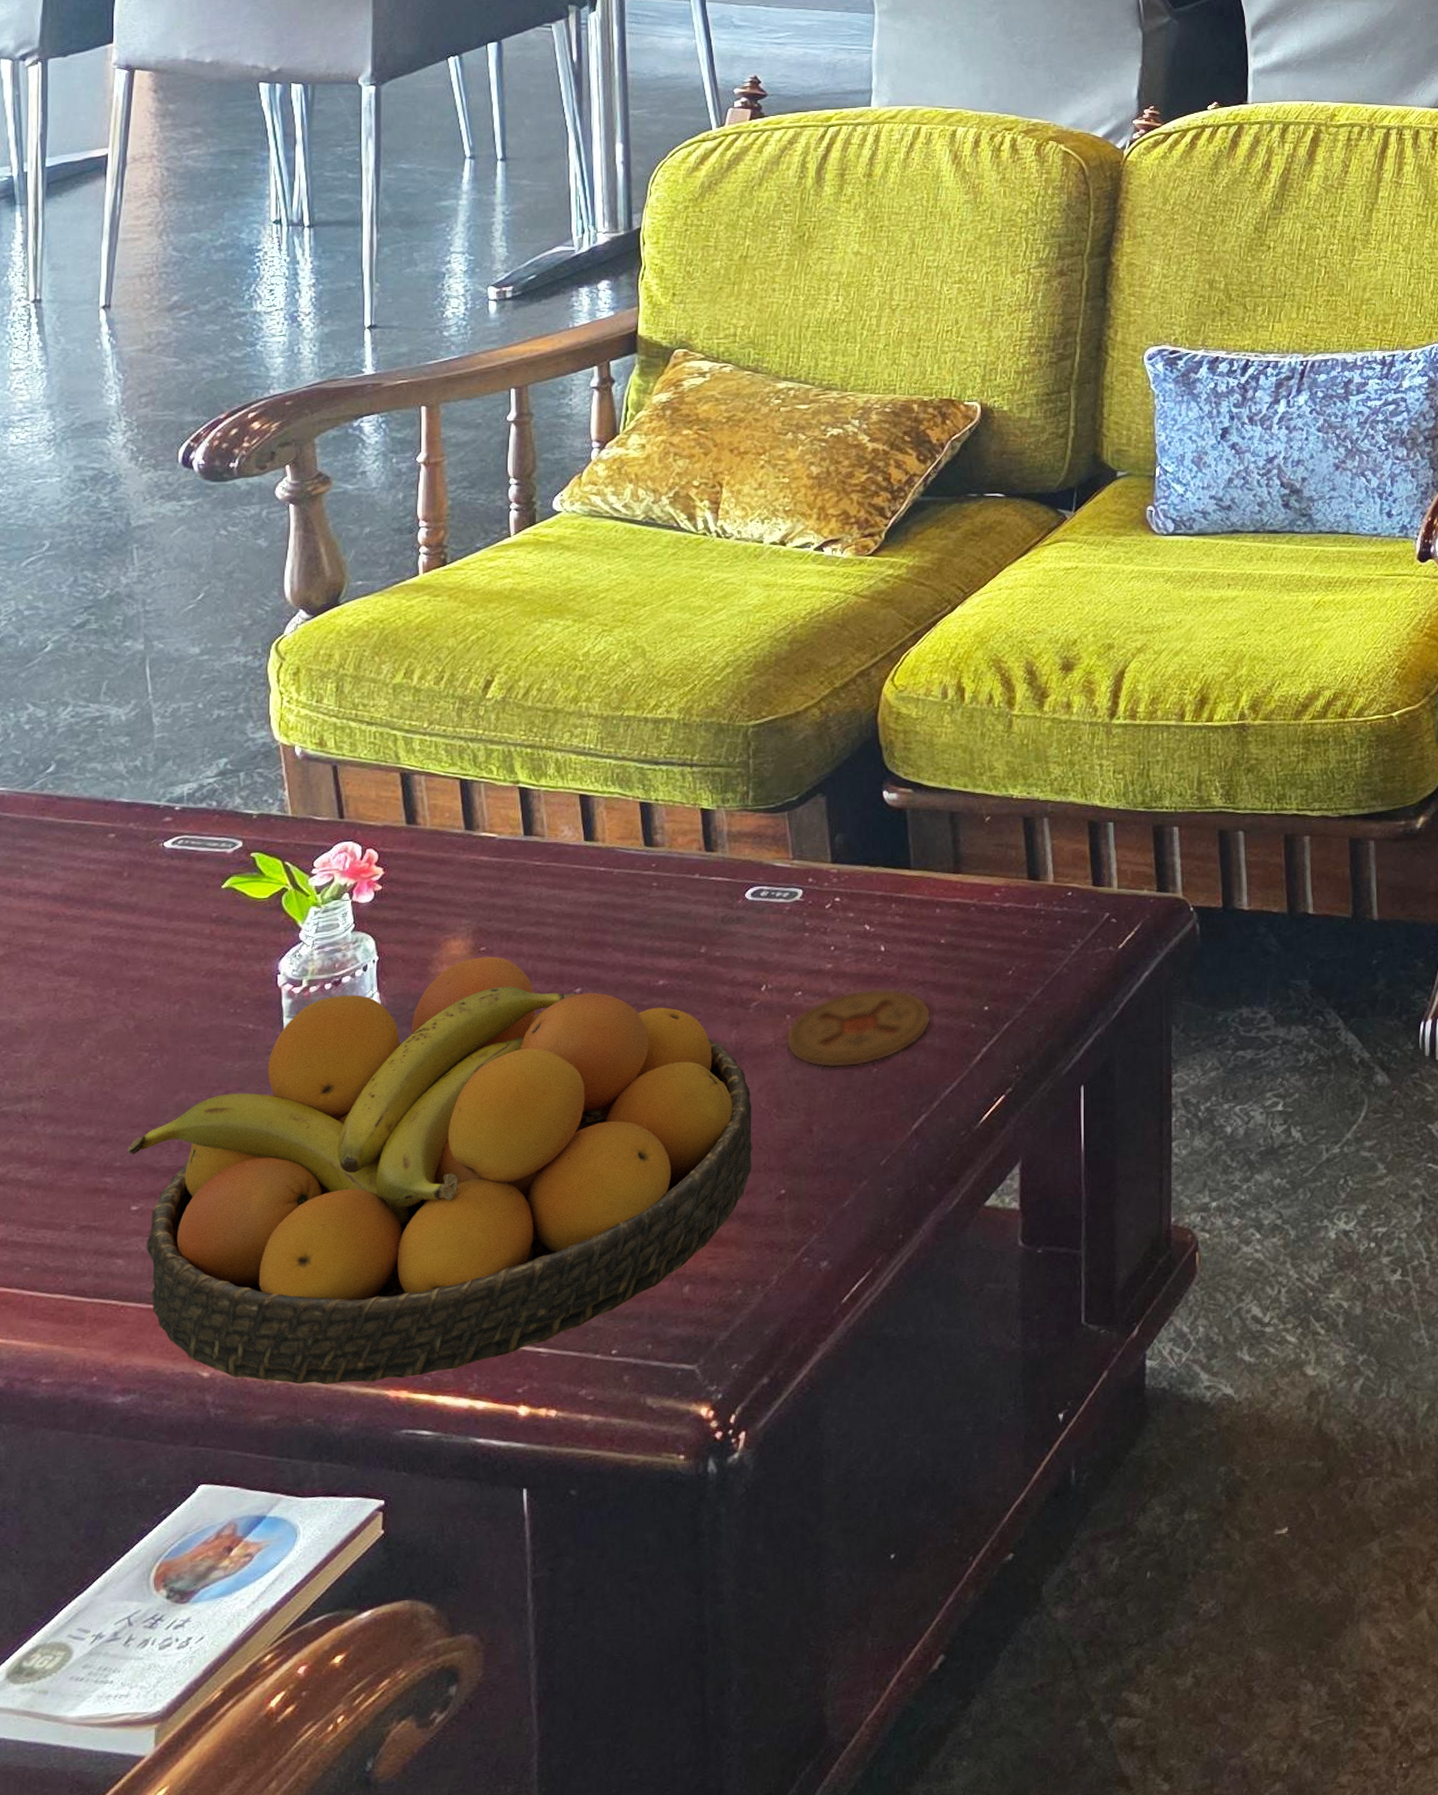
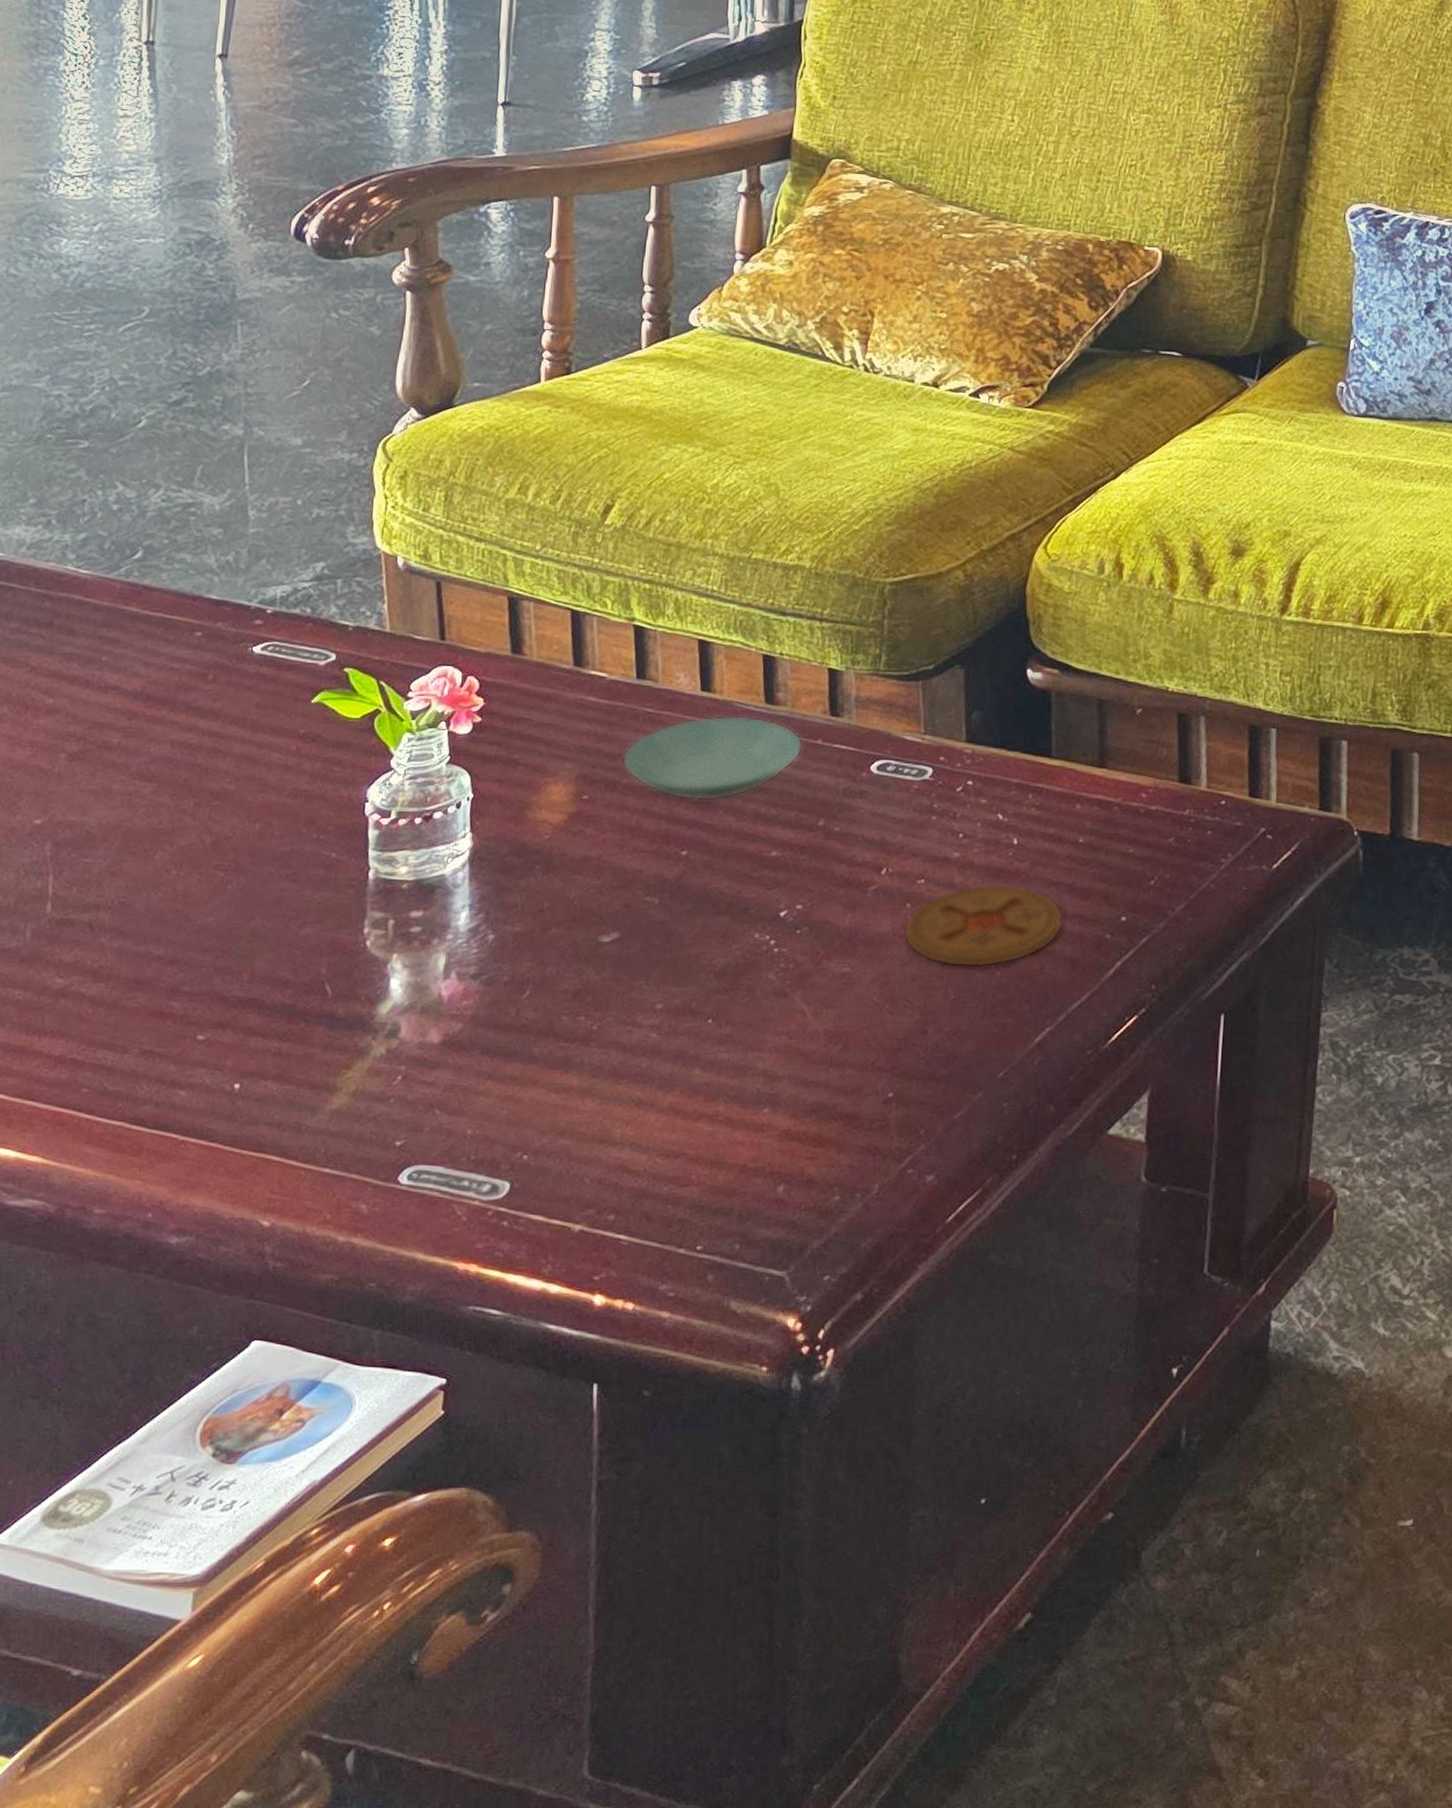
fruit bowl: present [127,956,753,1385] -> none [196,806,863,1252]
saucer: none [515,859,682,942] -> present [622,715,803,802]

